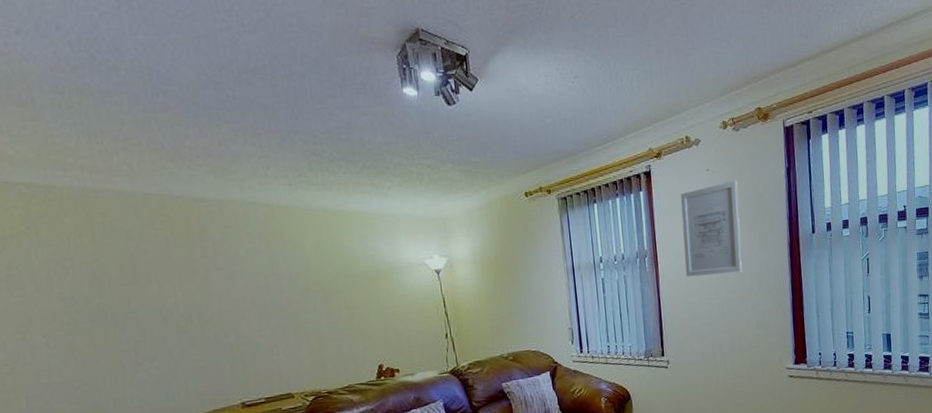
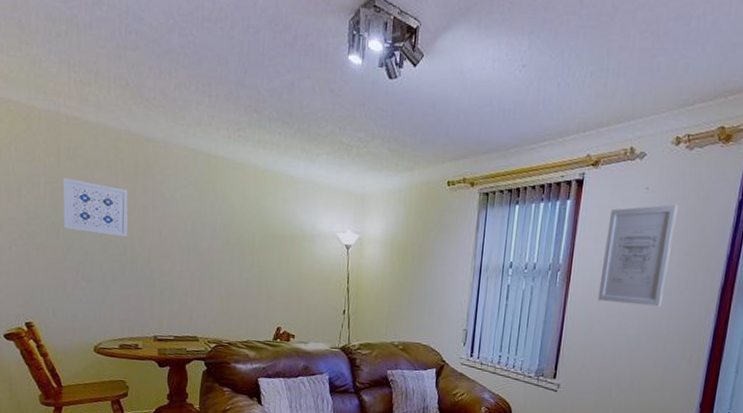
wall art: none [103,254,191,310] -> present [63,177,128,237]

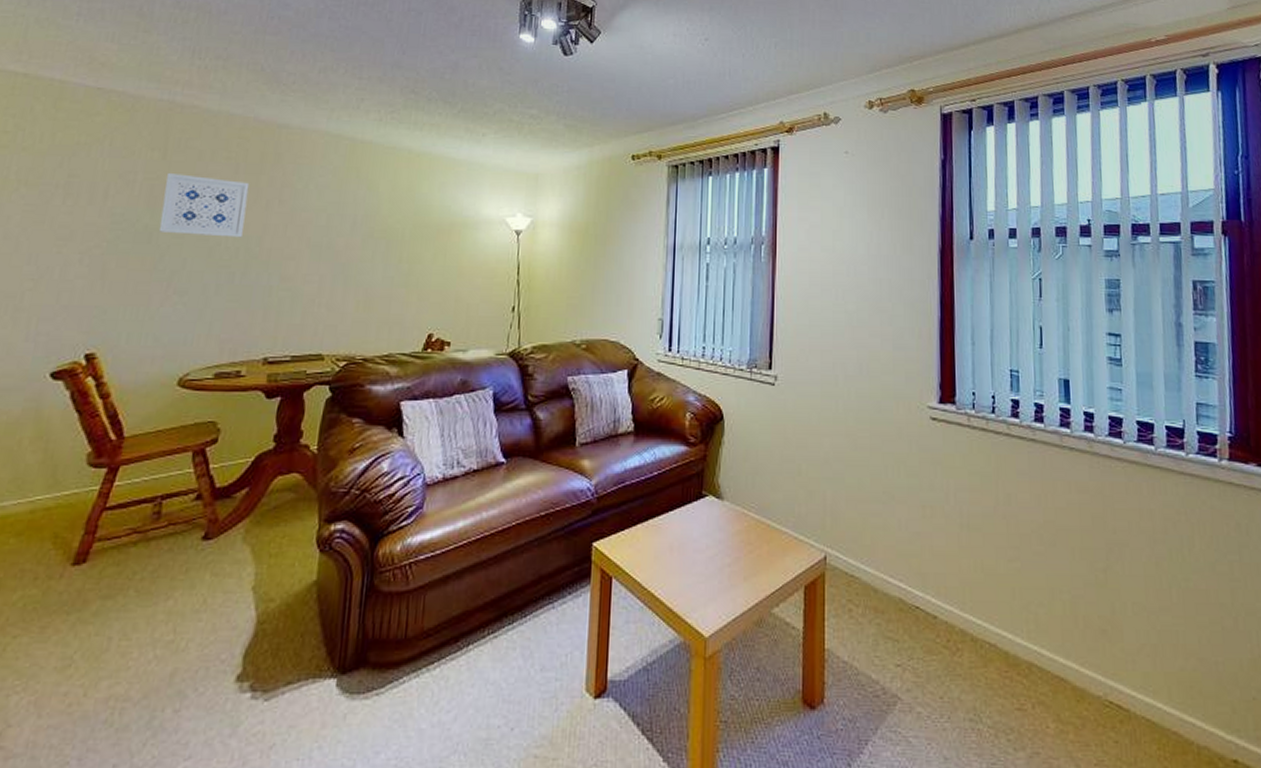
wall art: present [597,204,678,307] -> none [809,167,881,277]

